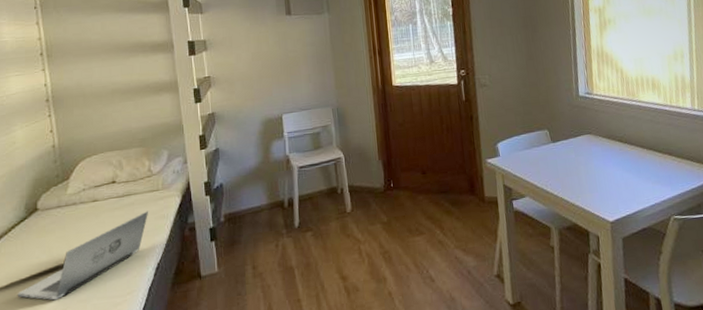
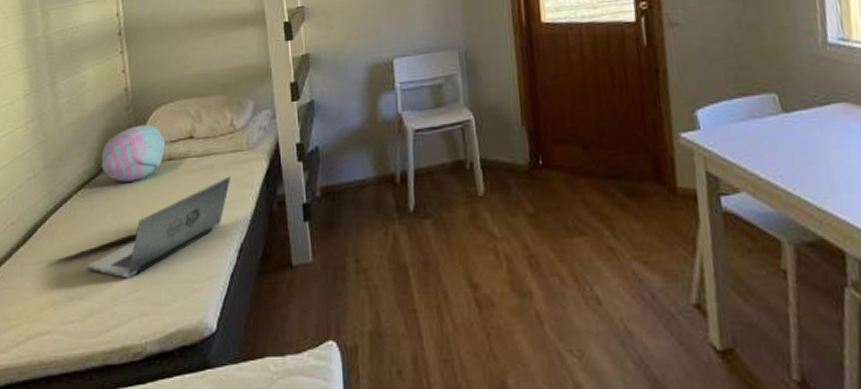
cushion: none [30,173,90,222] -> present [101,124,165,182]

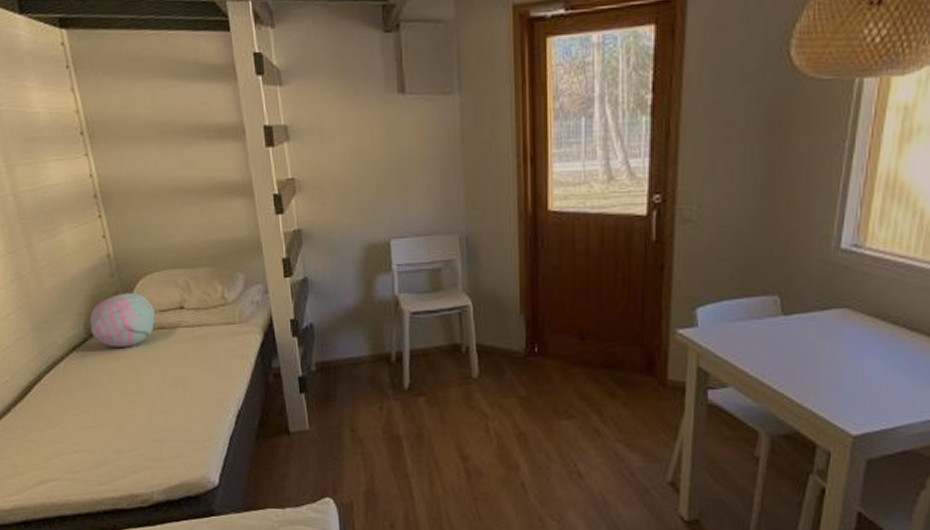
laptop: present [87,176,232,279] -> none [87,347,226,436]

